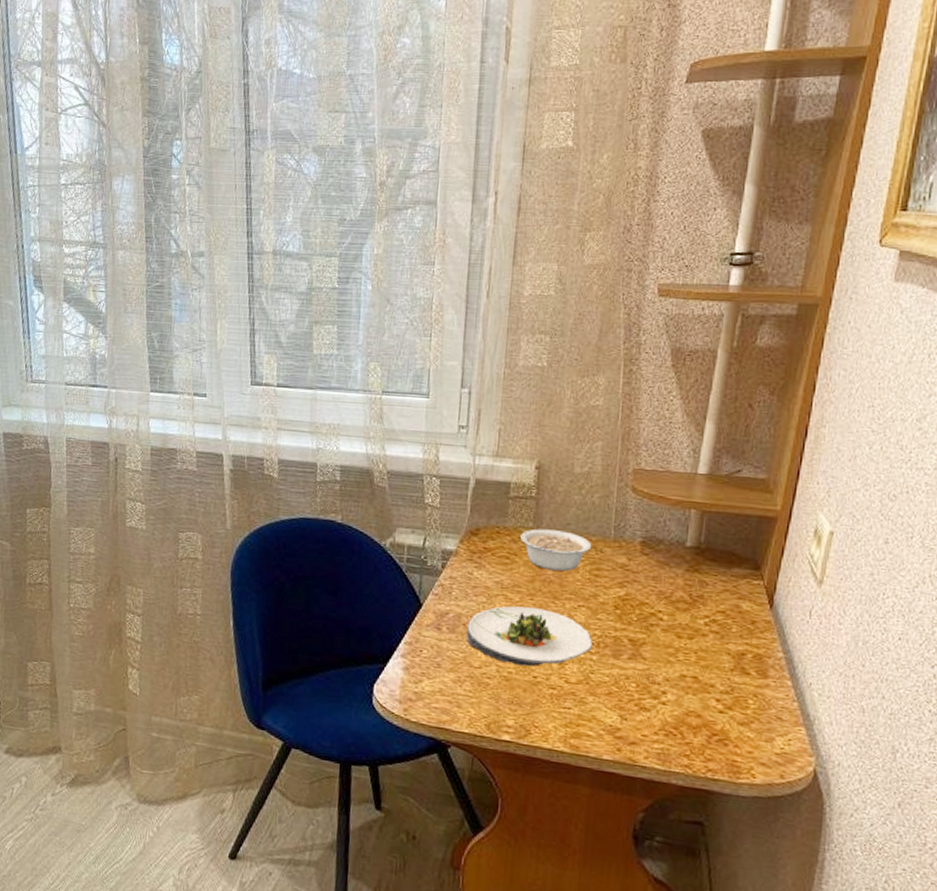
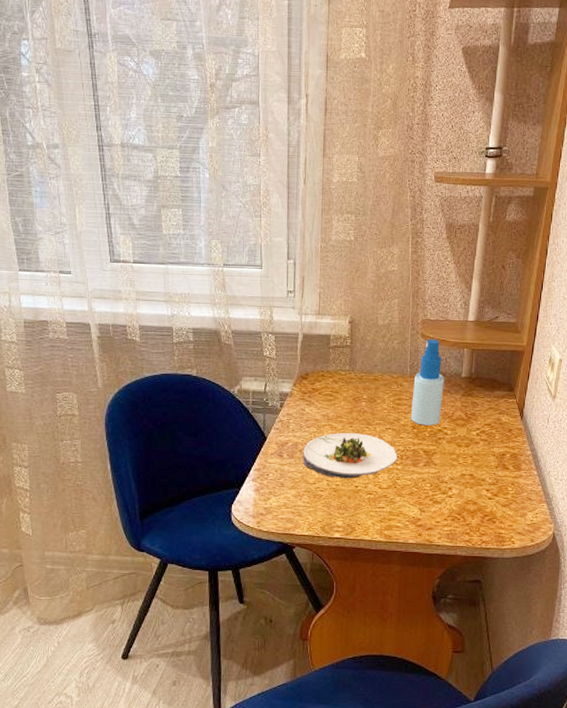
legume: present [520,528,592,571] -> none [340,371,394,403]
spray bottle: none [613,494,662,607] -> present [411,339,444,426]

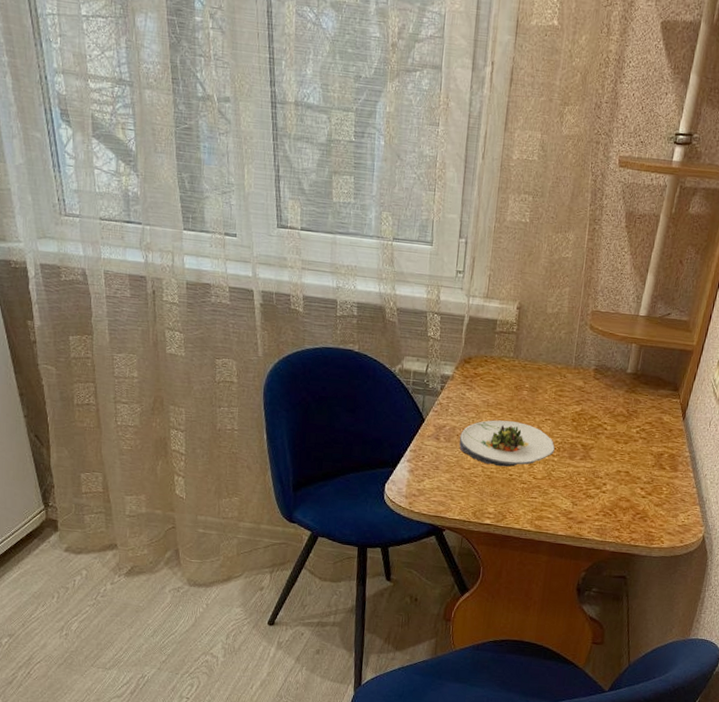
spray bottle: present [411,339,444,426] -> none [572,331,609,420]

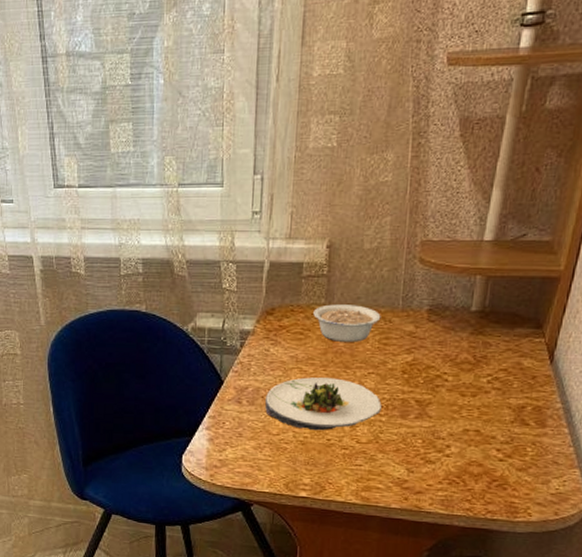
legume: none [503,358,558,392] -> present [313,304,381,342]

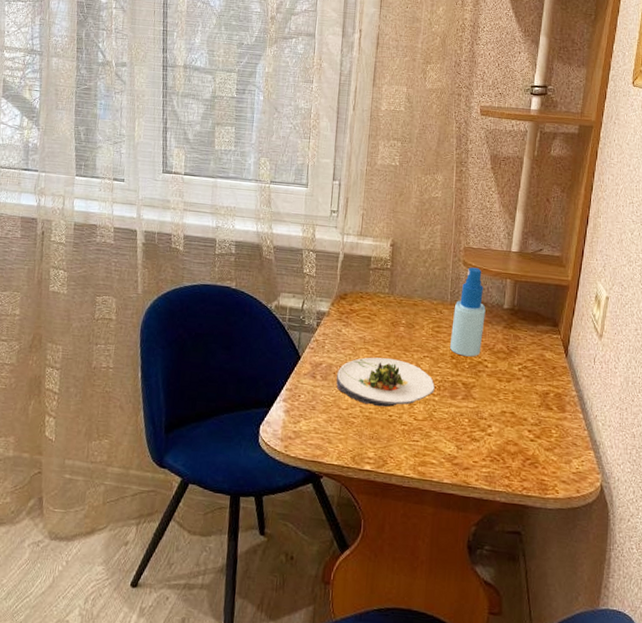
legume: present [313,304,381,342] -> none [379,294,434,328]
spray bottle: none [401,265,448,370] -> present [450,267,486,357]

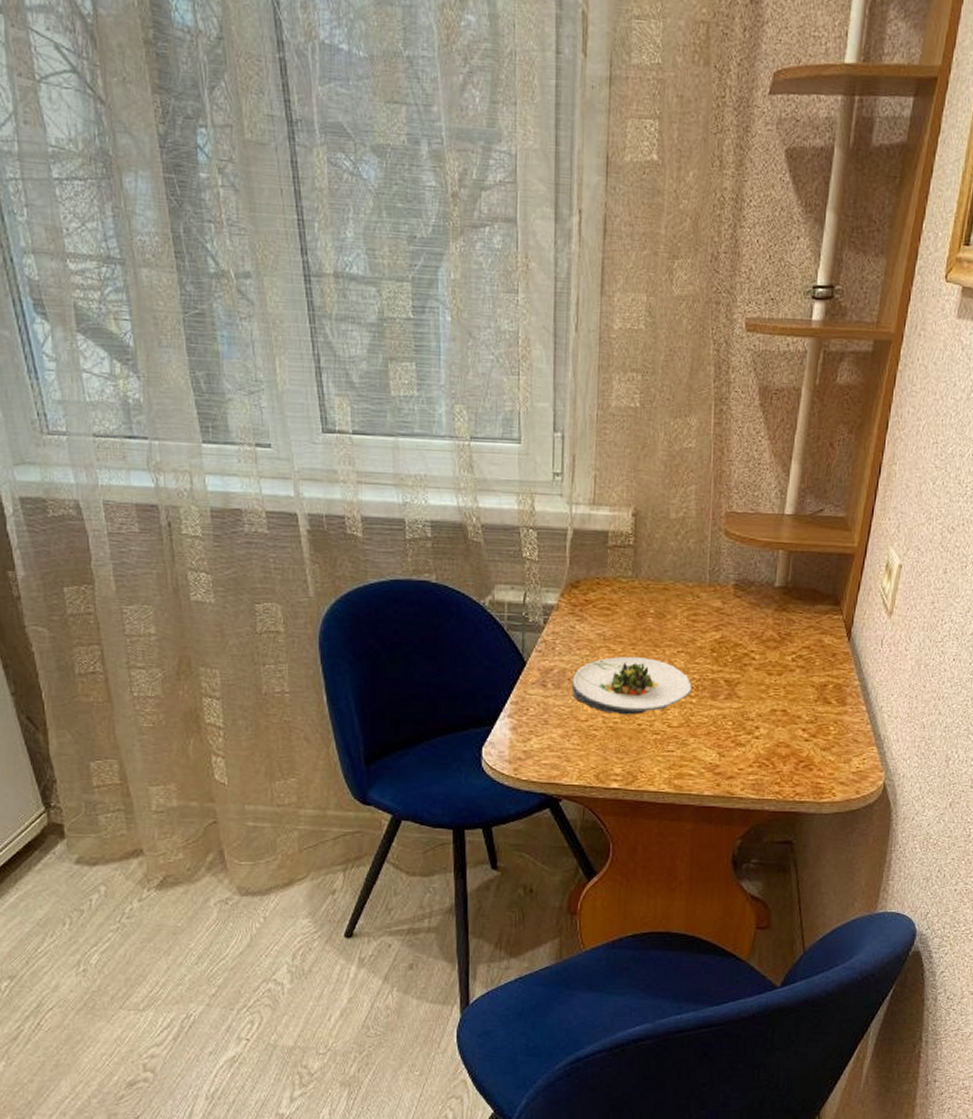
spray bottle: present [450,267,486,357] -> none [710,537,753,648]

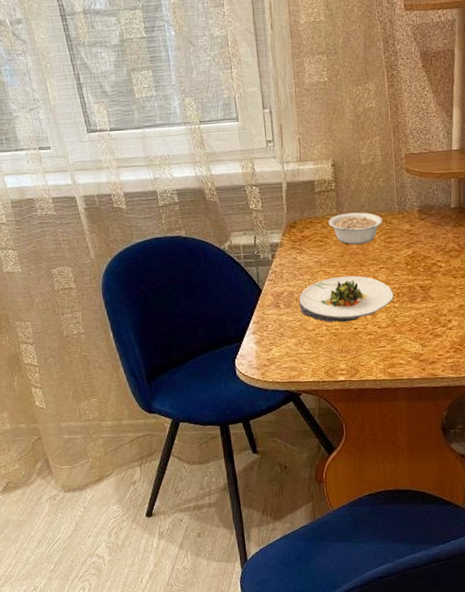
legume: none [620,577,689,618] -> present [328,212,383,245]

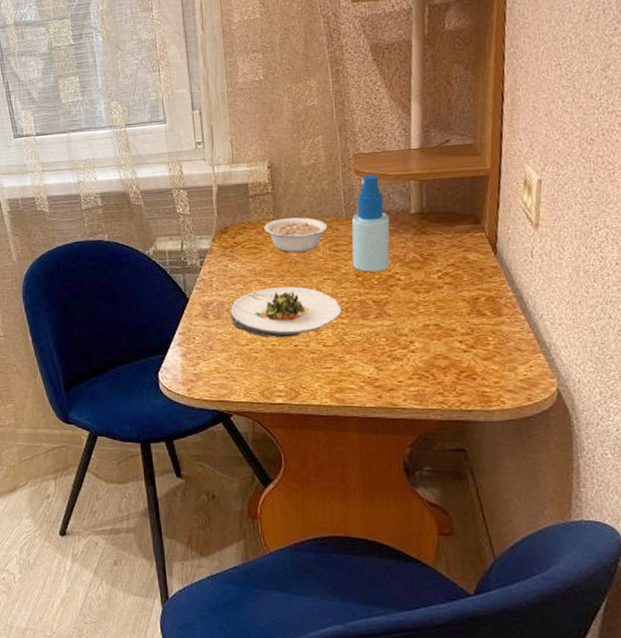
spray bottle: none [402,172,434,261] -> present [351,174,390,272]

